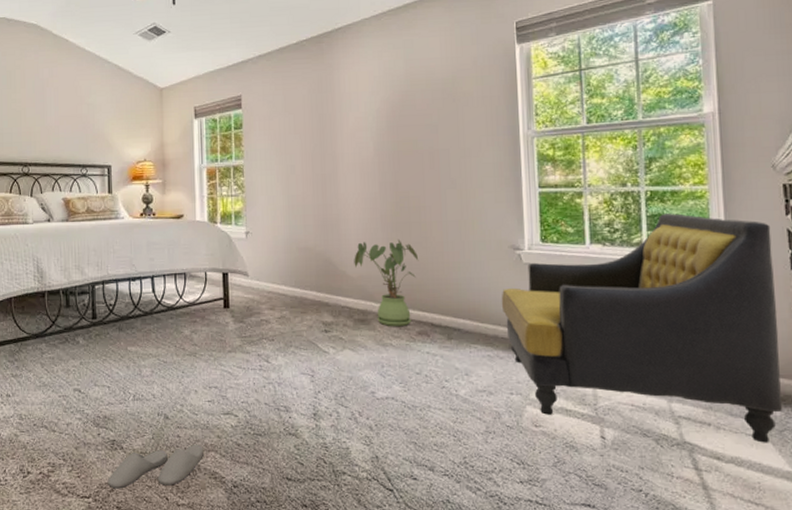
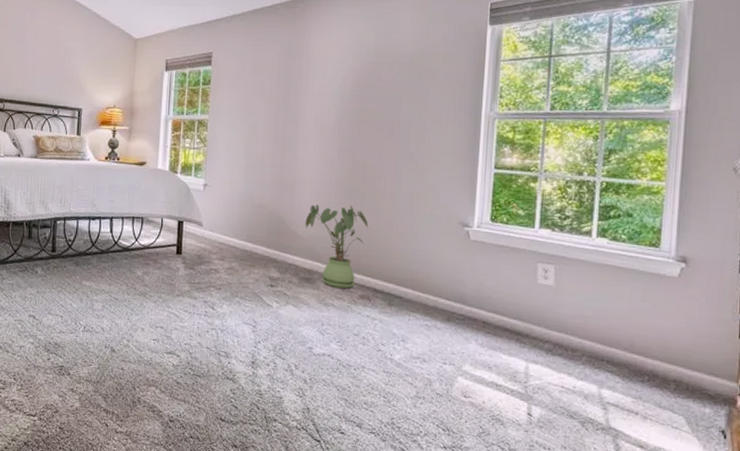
slippers: present [107,444,204,489] -> none [52,378,145,414]
armchair: present [501,213,782,443] -> none [444,206,724,438]

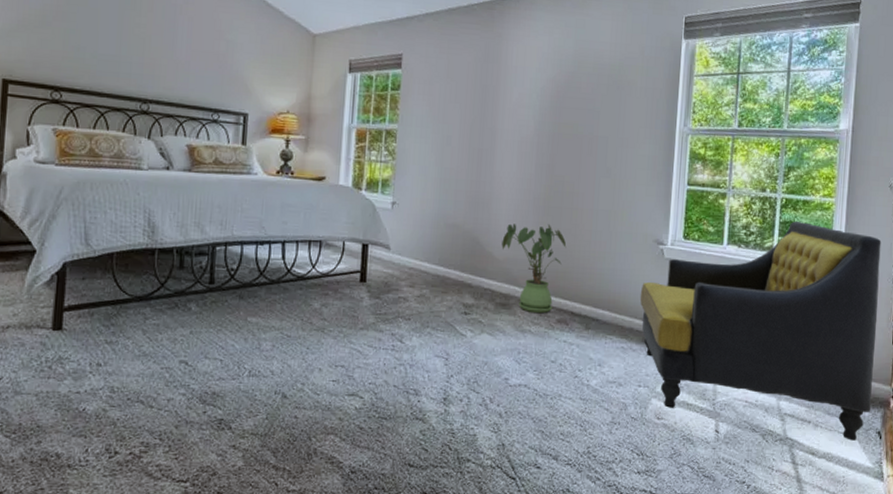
armchair: none [444,206,724,438] -> present [639,221,882,441]

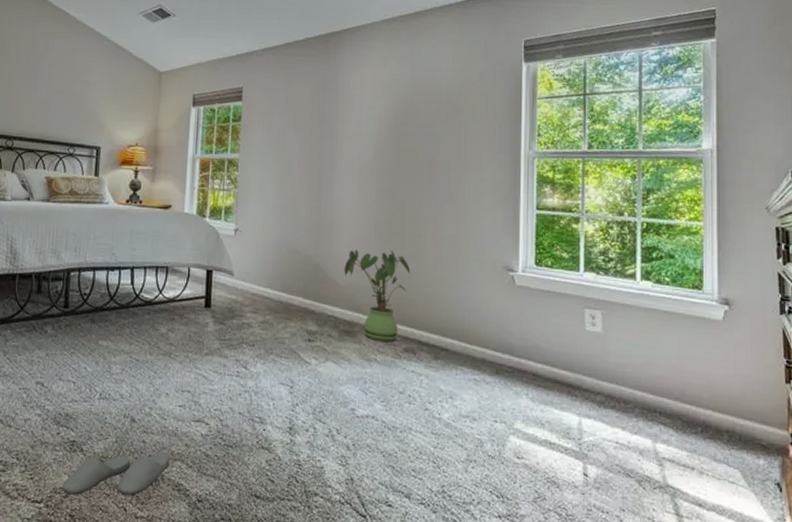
slippers: none [209,426,322,473] -> present [62,451,169,495]
armchair: present [639,221,882,441] -> none [491,247,765,492]

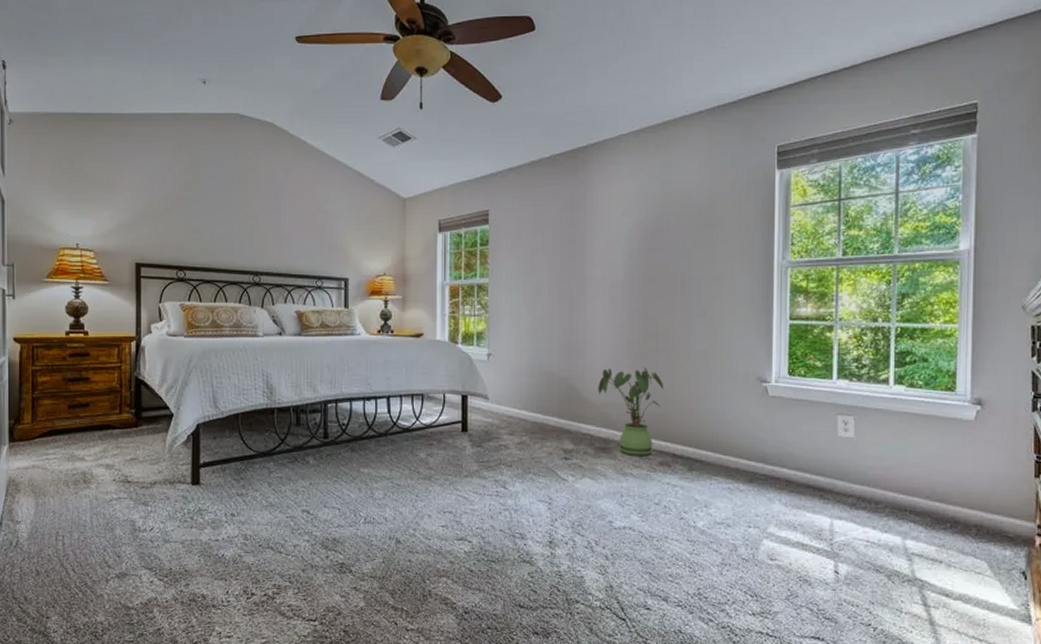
slippers: present [62,451,169,495] -> none [334,569,435,613]

